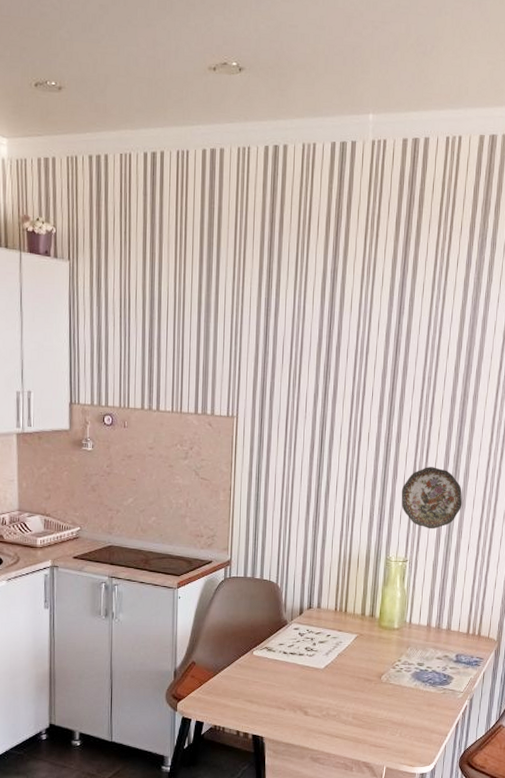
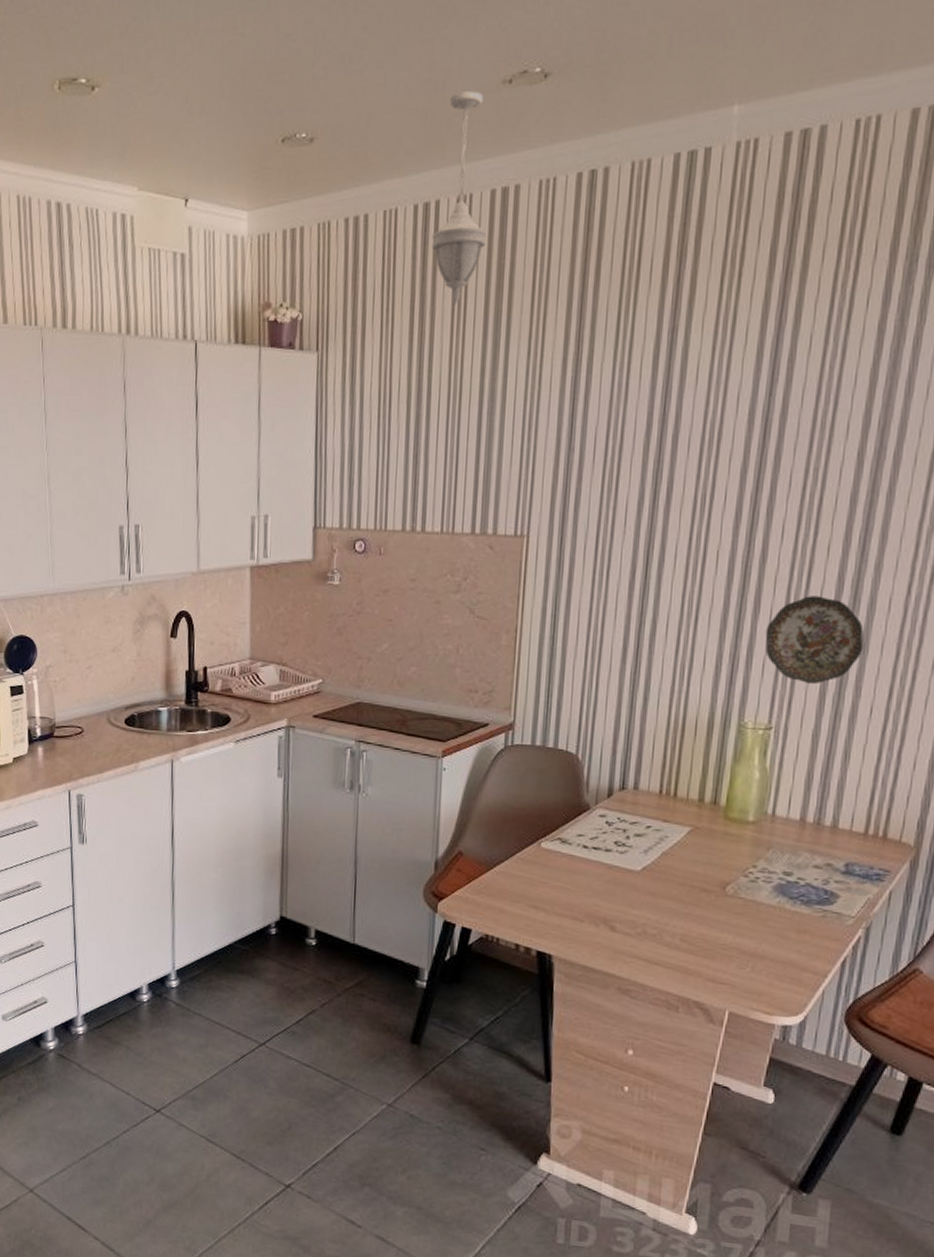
pendant light: none [158,70,200,235] -> present [431,91,486,305]

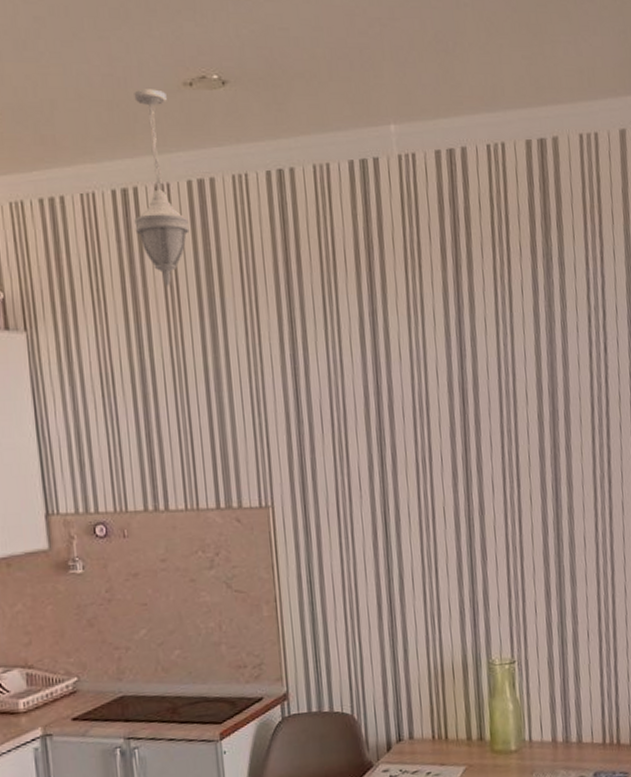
decorative plate: present [765,596,864,685] -> none [494,539,573,618]

